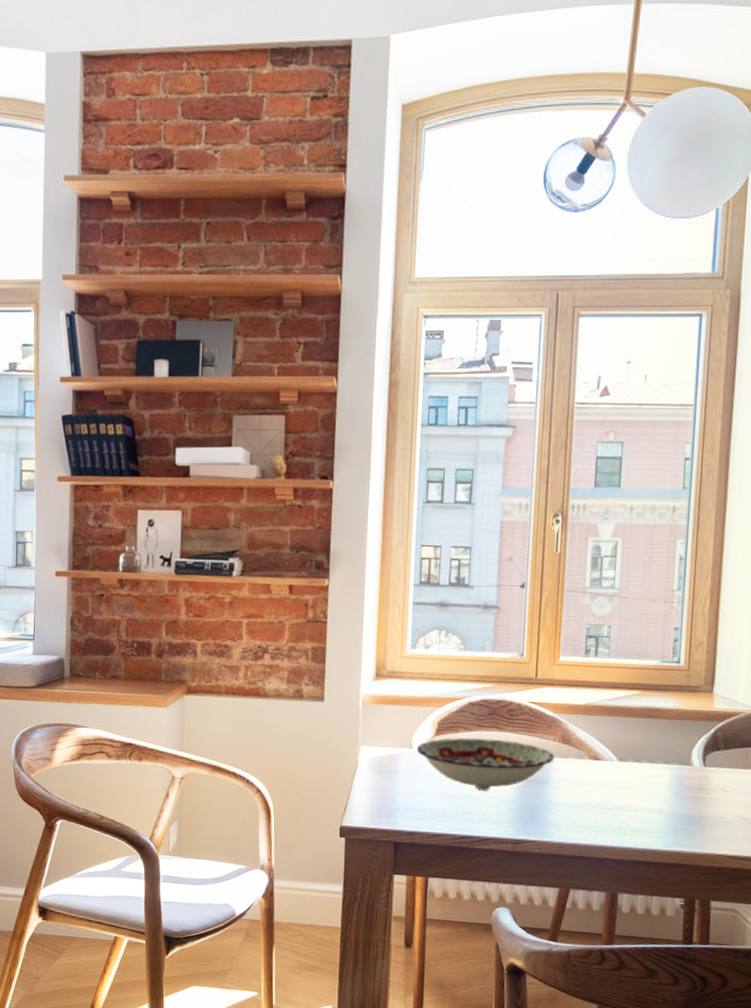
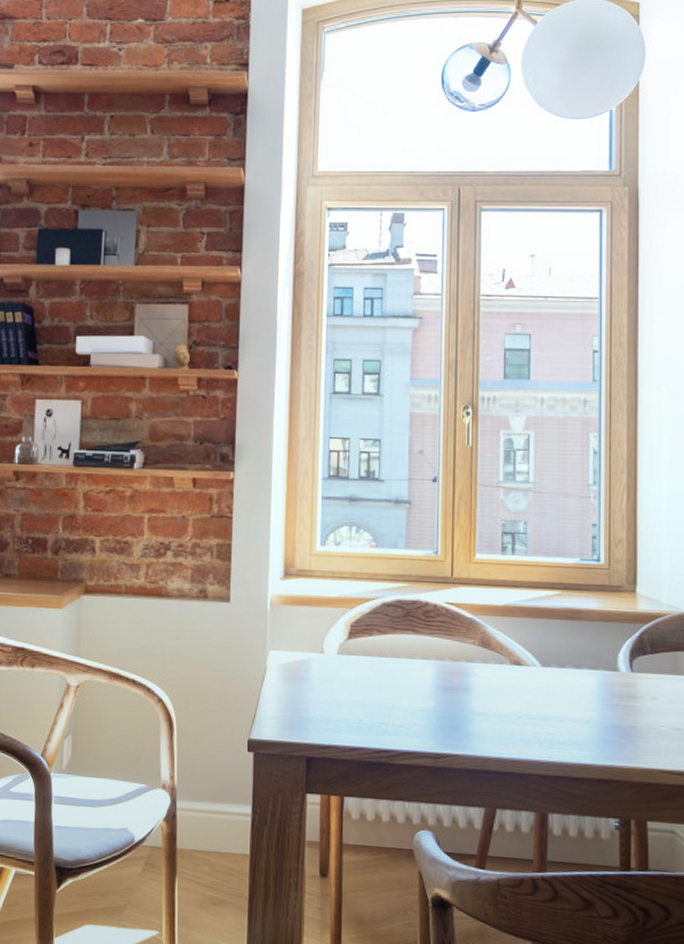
bowl: present [416,738,555,792] -> none [328,641,475,701]

